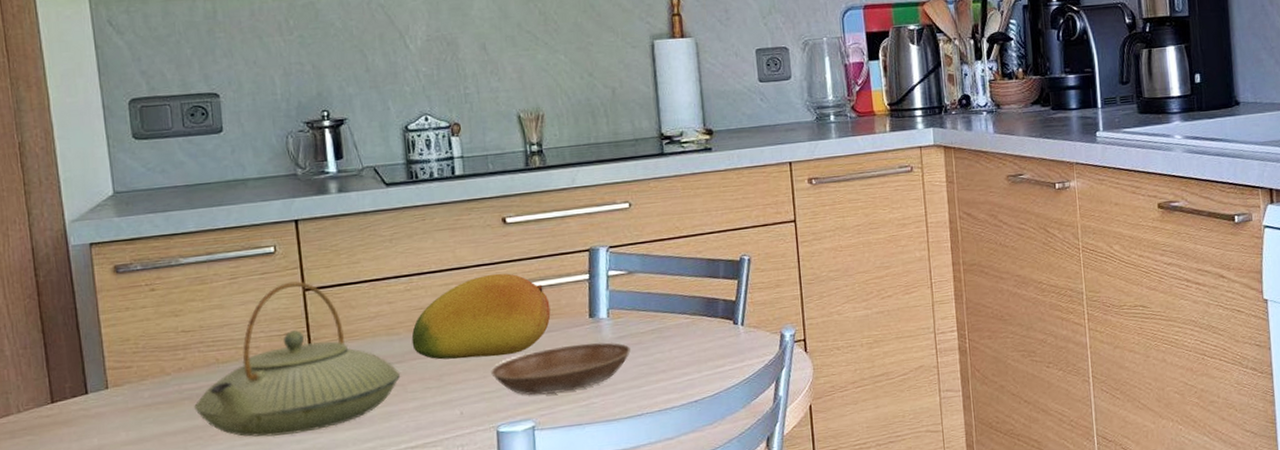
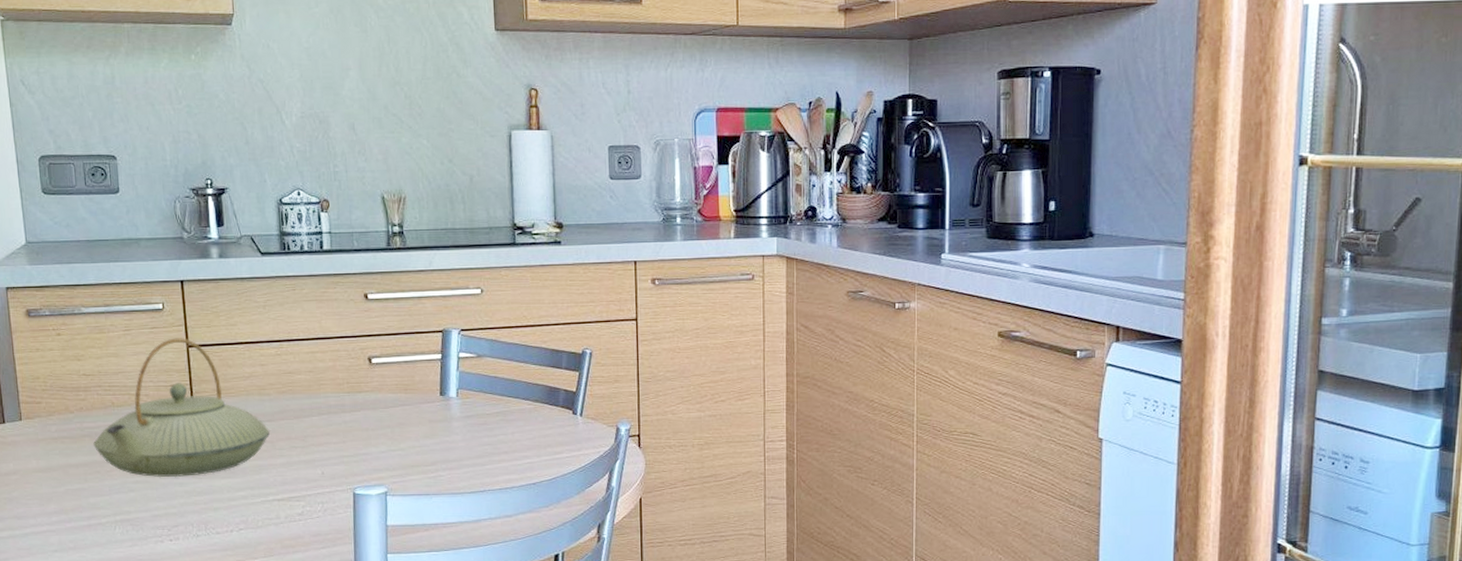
fruit: present [411,273,551,360] -> none [280,346,405,424]
saucer: present [491,342,632,395] -> none [350,419,477,464]

